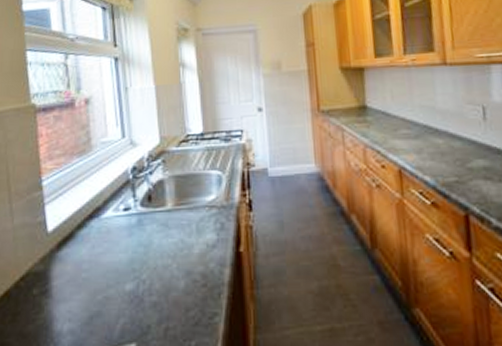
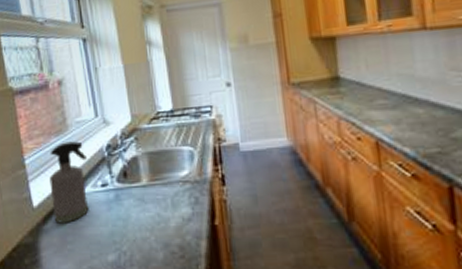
spray bottle: none [68,162,111,250] -> present [49,141,89,223]

